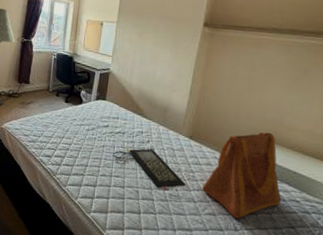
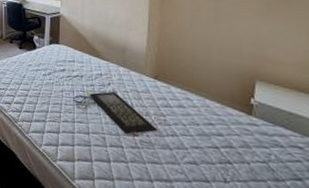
tote bag: present [202,132,281,219] -> none [177,67,278,169]

